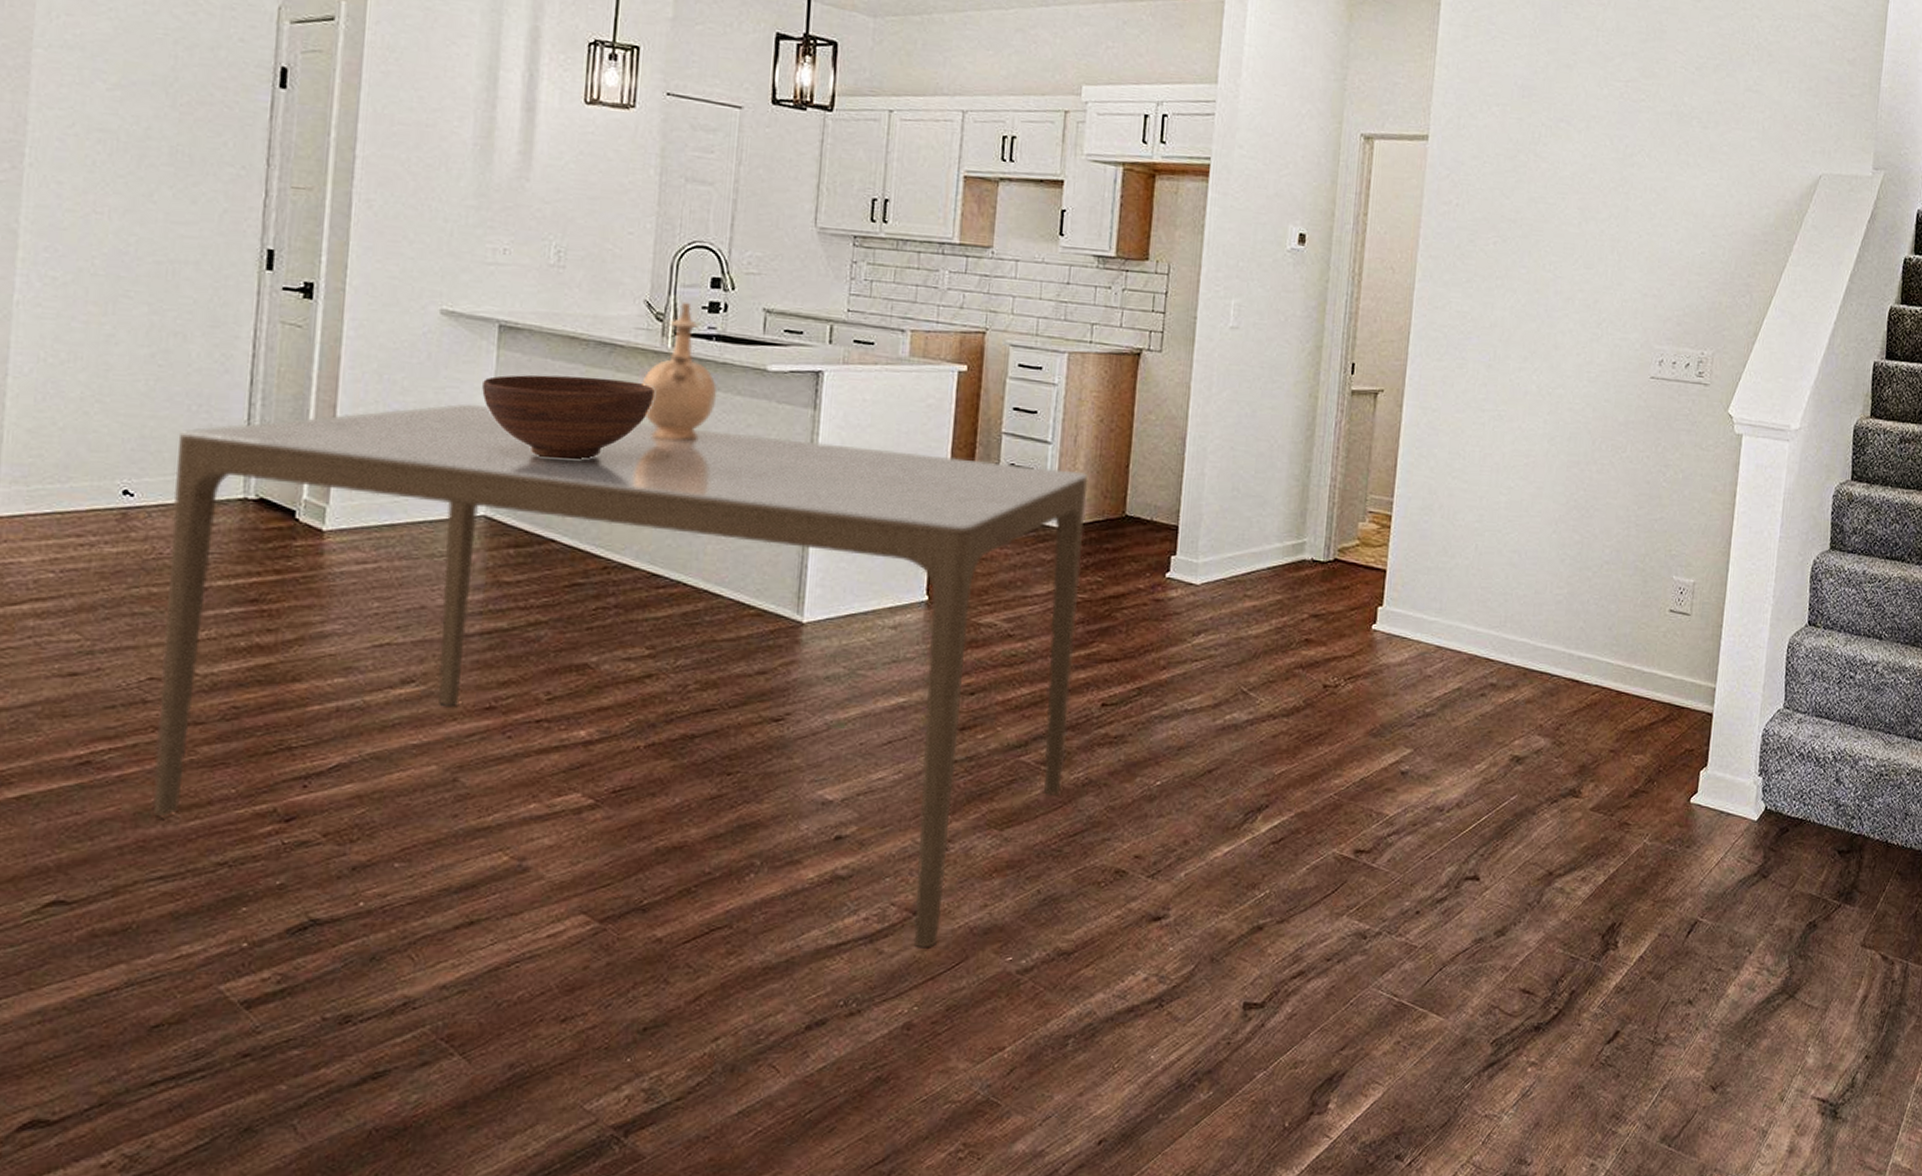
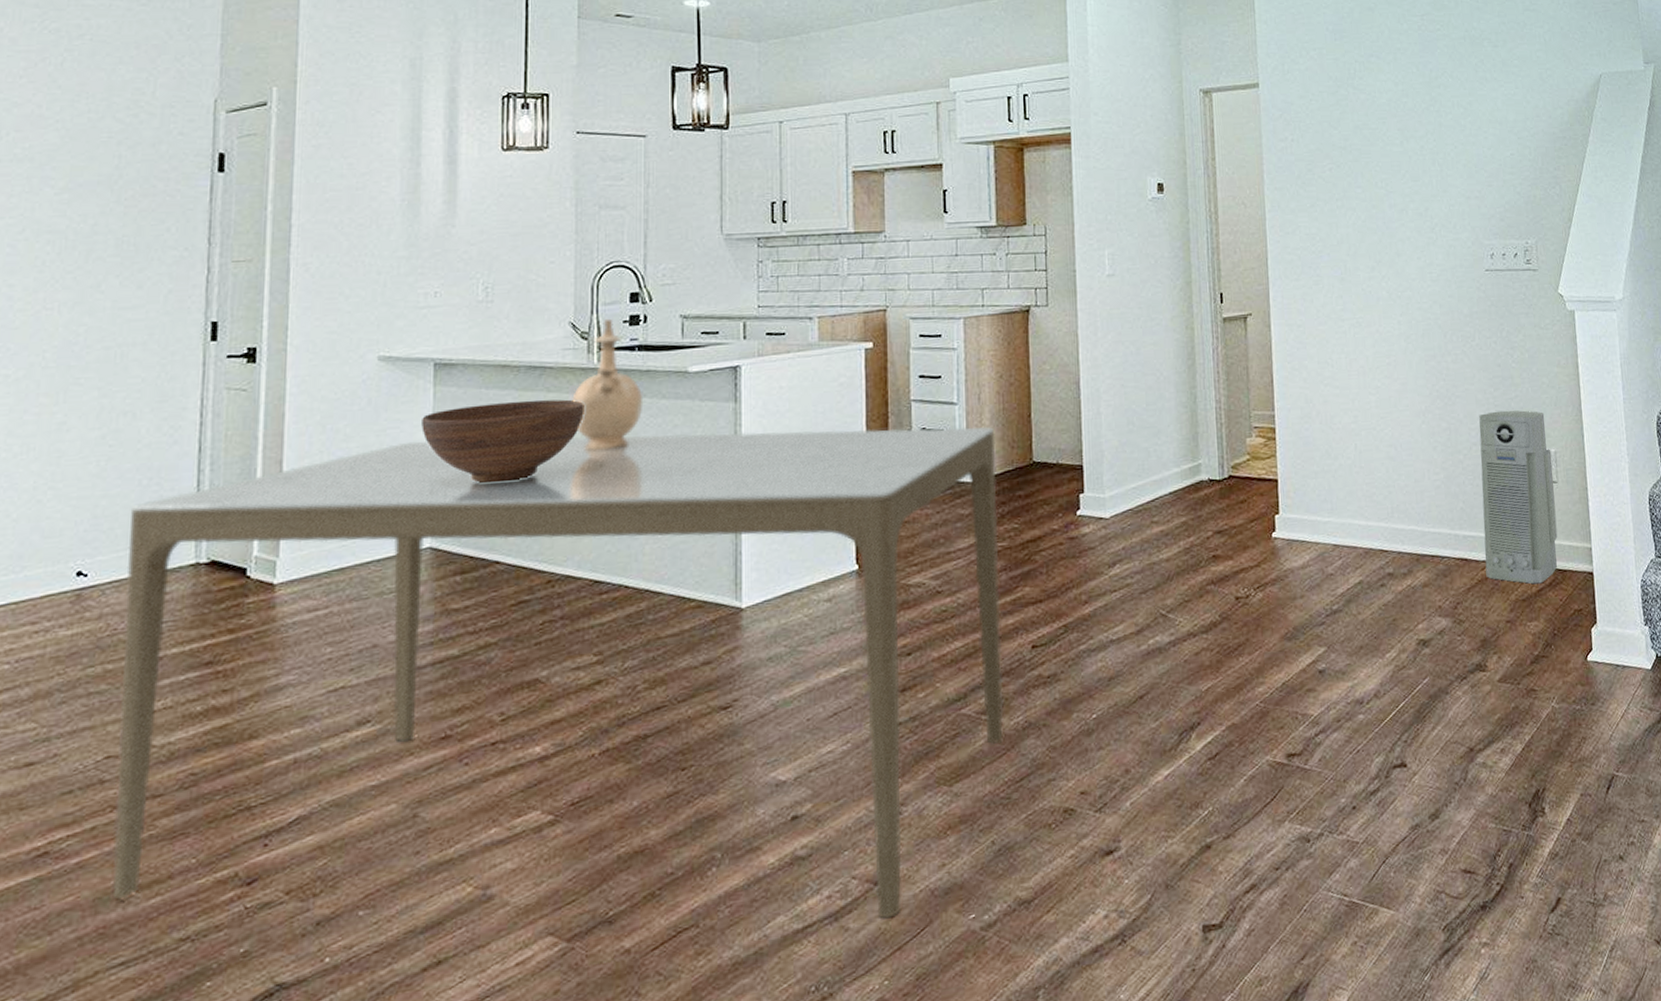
air purifier: none [1596,530,1690,717] -> present [1479,410,1558,584]

